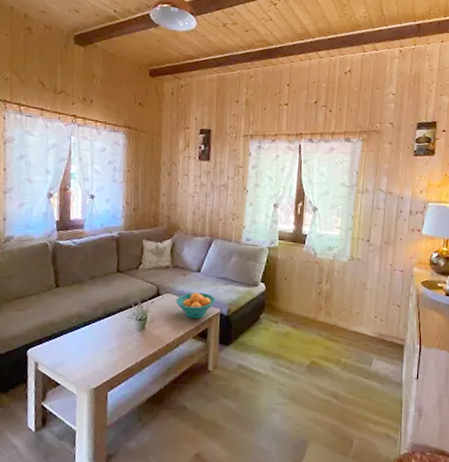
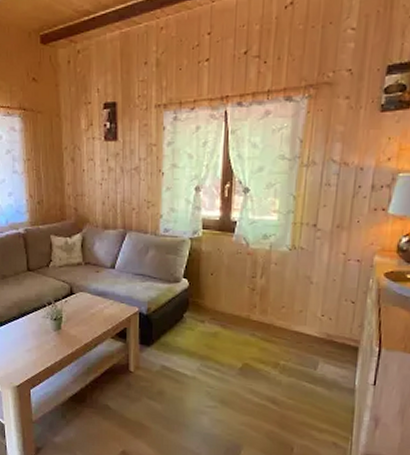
fruit bowl: present [175,292,216,320] -> none [90,290,134,319]

